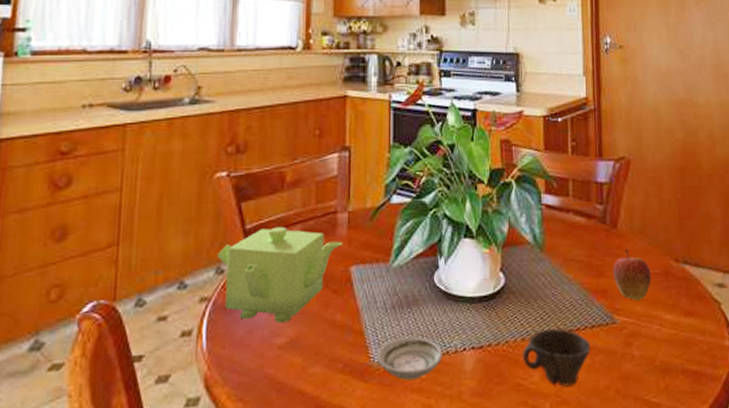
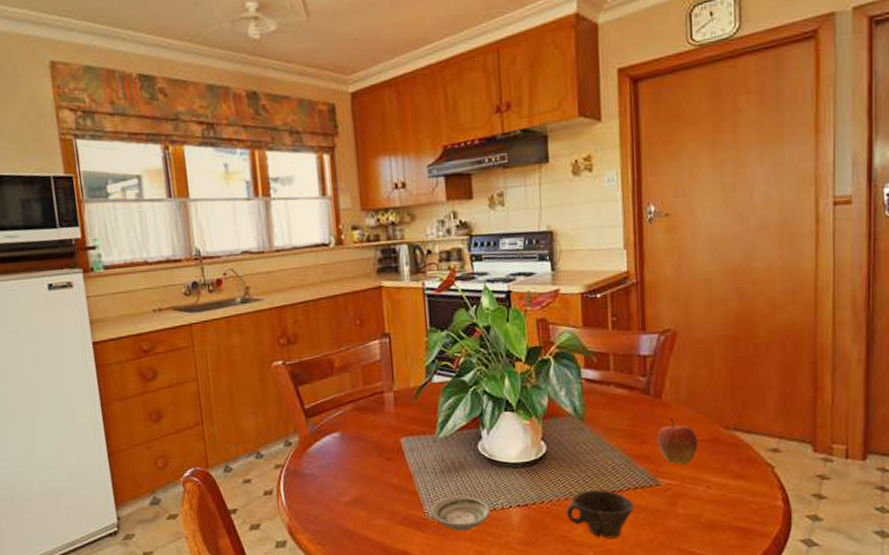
teapot: present [216,226,343,323] -> none [283,405,392,485]

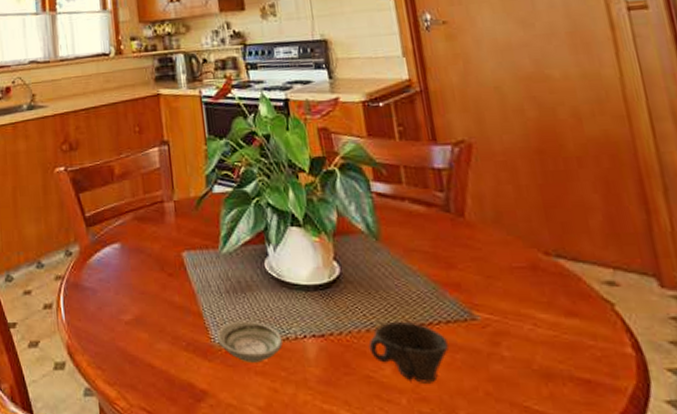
fruit: present [657,417,698,466] -> none [465,239,516,297]

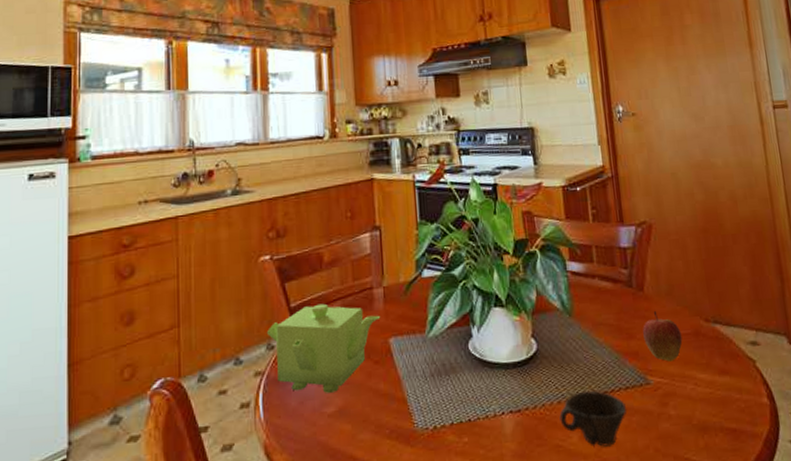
teapot: none [64,214,173,301] -> present [266,303,381,393]
saucer: present [217,321,283,363] -> none [420,402,482,444]
fruit: none [465,239,516,297] -> present [643,310,683,362]

